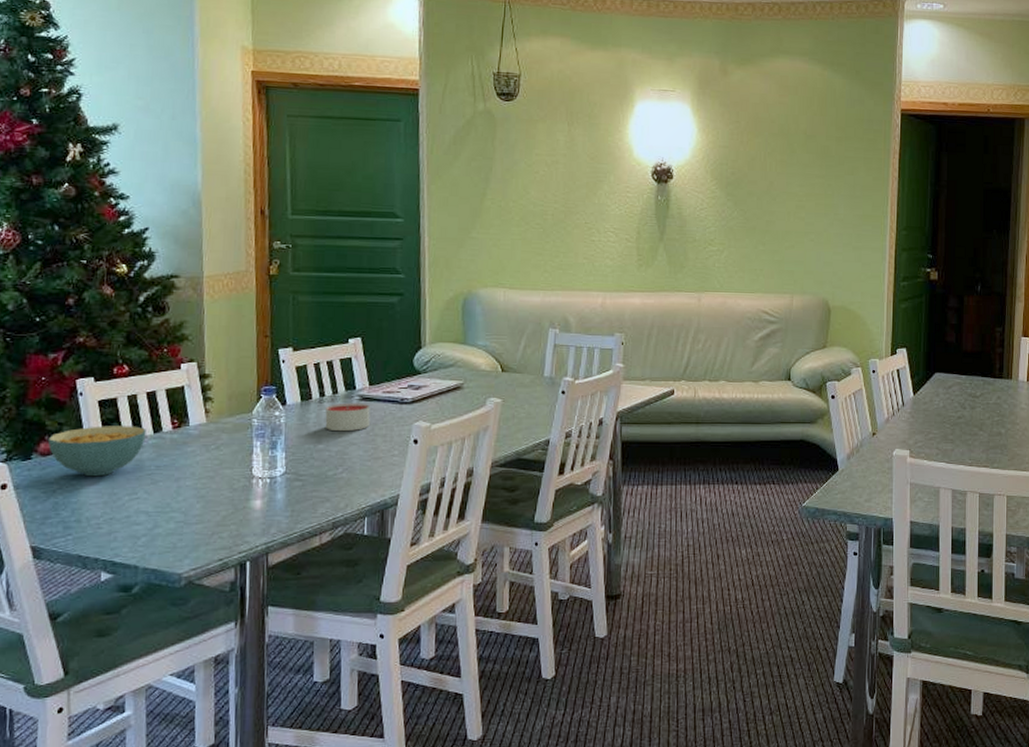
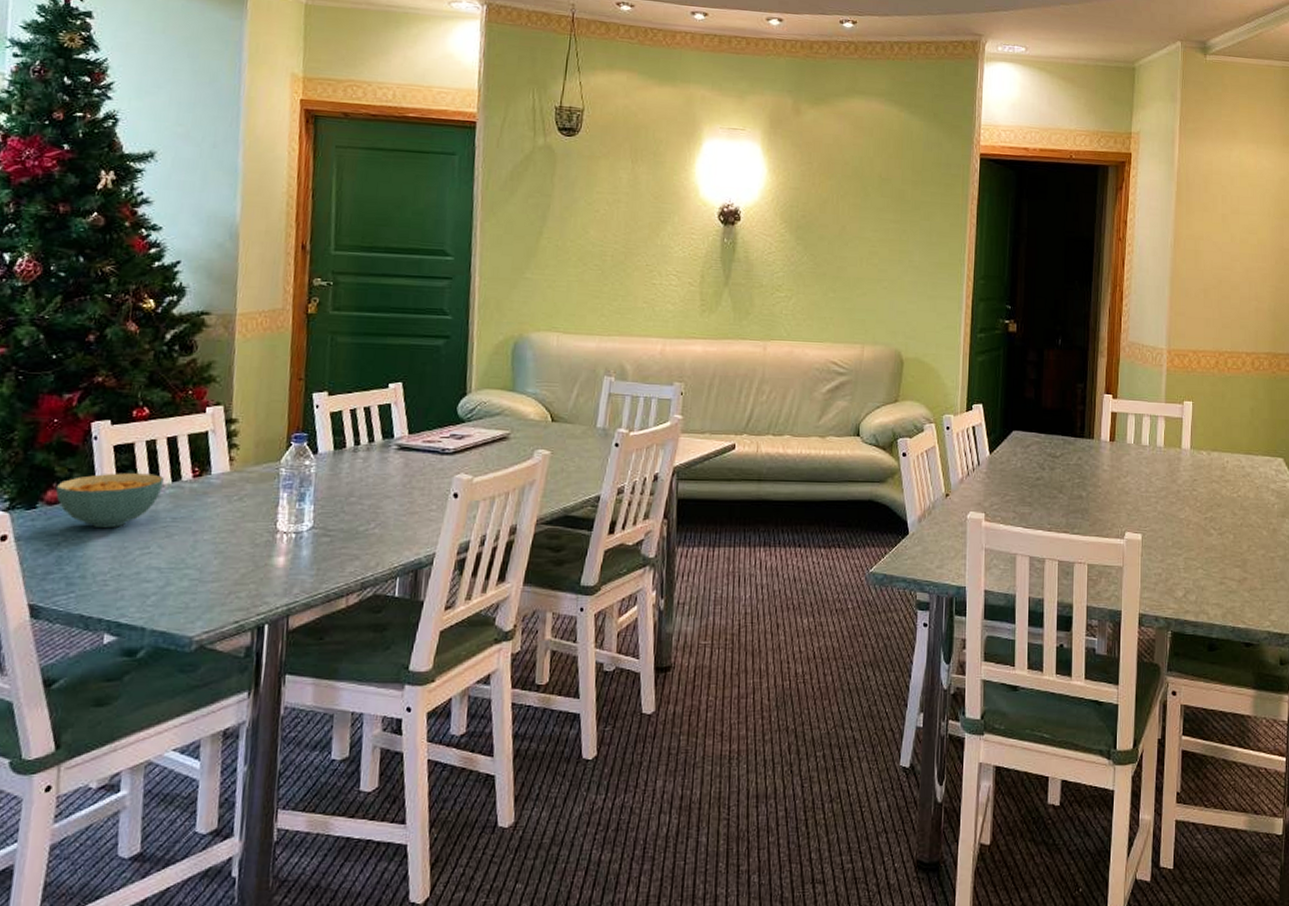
candle: present [325,403,371,432] -> none [358,452,409,484]

